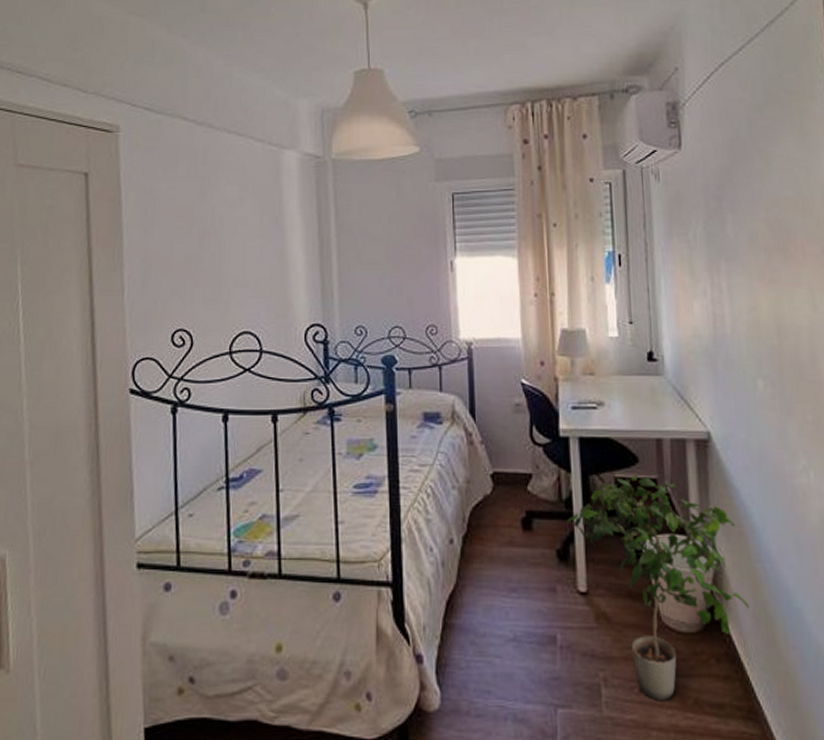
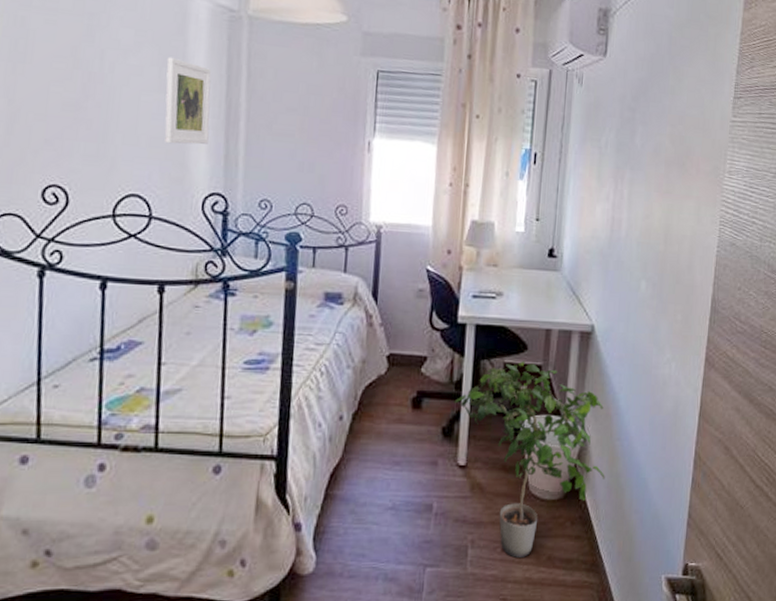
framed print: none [266,205,306,283] -> present [165,57,212,145]

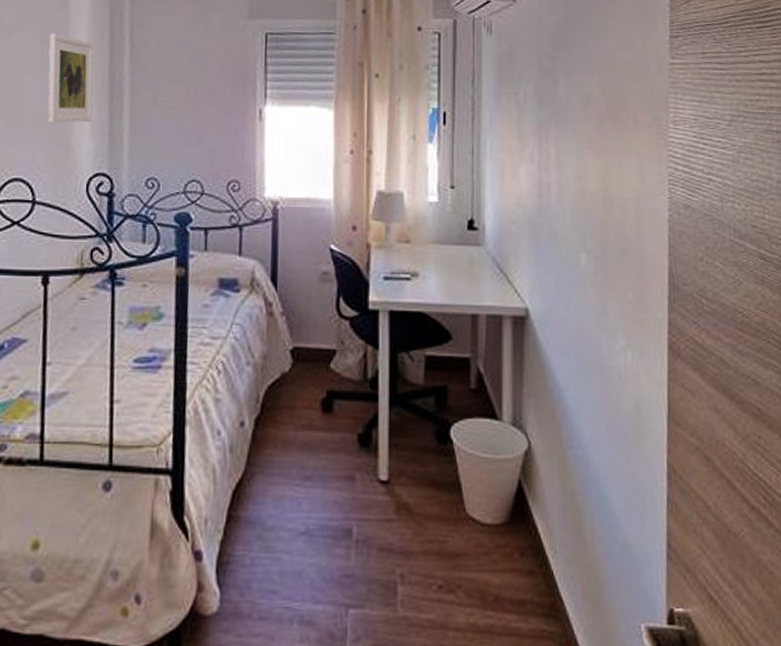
potted plant: present [454,360,605,558] -> none [370,352,558,598]

